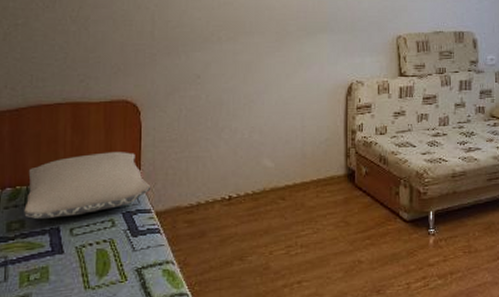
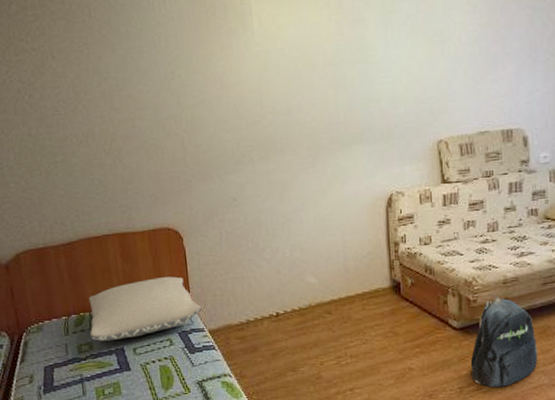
backpack: none [418,190,483,284] -> present [470,297,538,388]

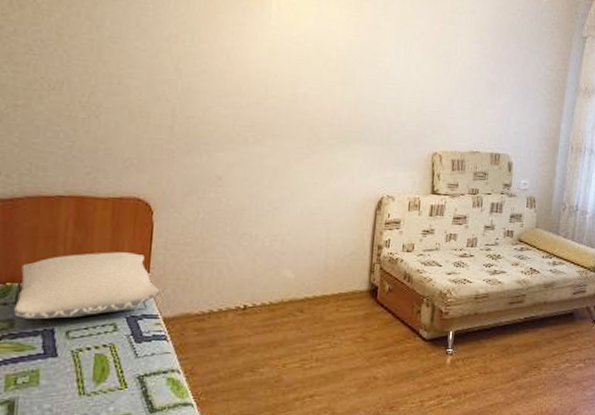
backpack: present [470,297,538,388] -> none [434,311,498,403]

